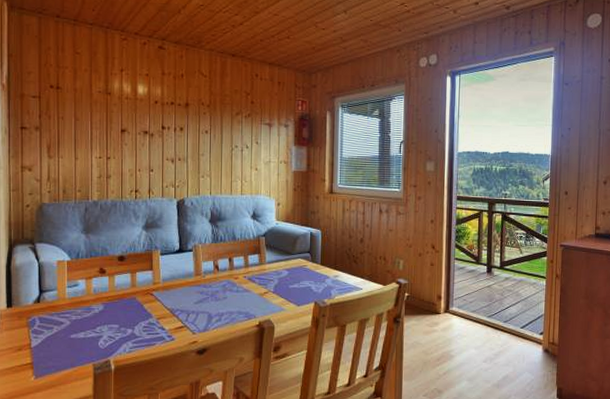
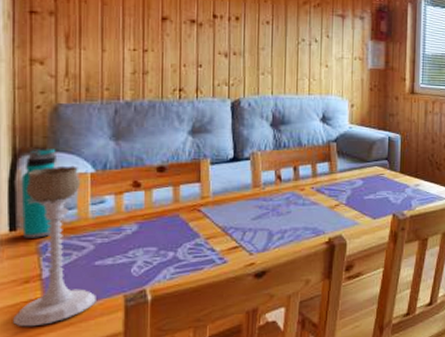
candle holder: none [10,254,72,387] -> present [13,165,96,327]
water bottle: none [15,240,41,314] -> present [21,149,56,238]

